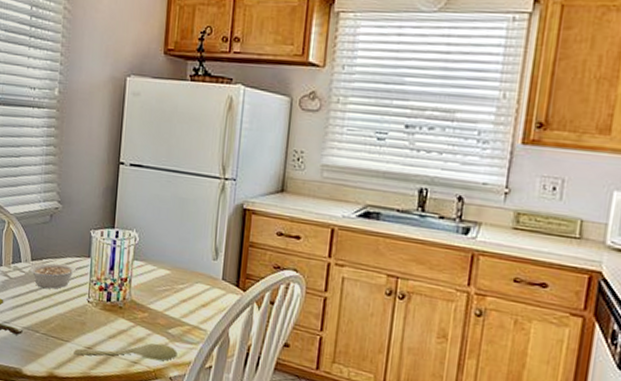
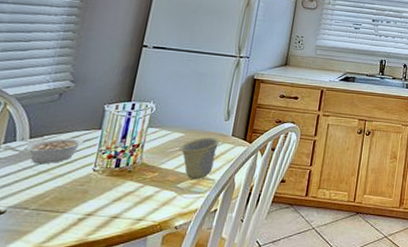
spoon: present [74,343,178,361] -> none [70,198,185,224]
cup: none [166,278,210,328] -> present [178,137,221,180]

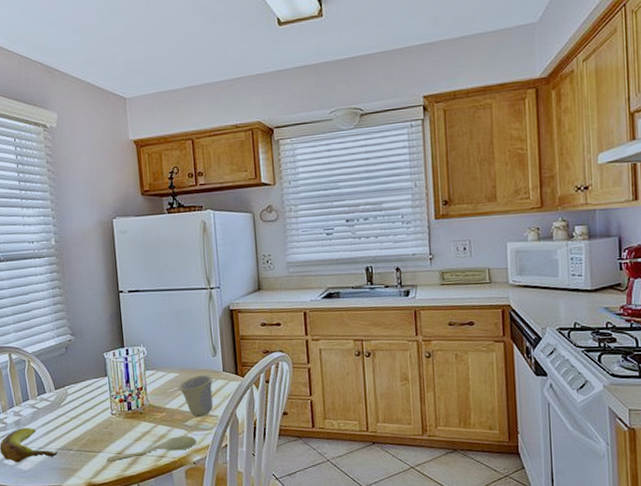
legume: present [24,138,86,164] -> none [54,386,98,412]
spoon: none [70,198,185,224] -> present [106,435,197,462]

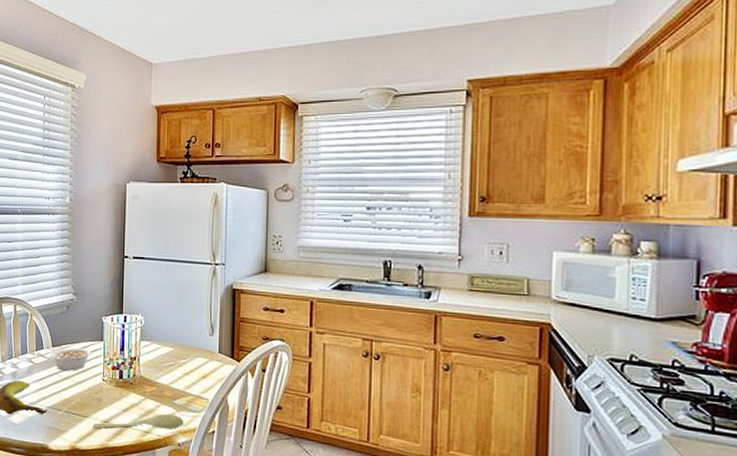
legume: none [54,386,98,412] -> present [50,347,93,371]
cup: present [177,374,214,418] -> none [170,353,208,398]

